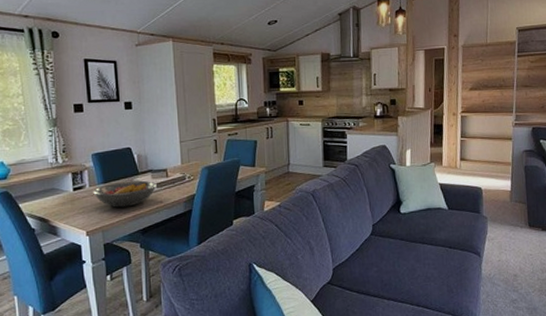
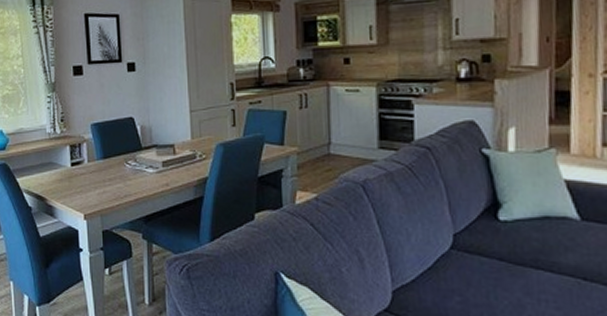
fruit bowl: present [93,180,157,208] -> none [92,157,162,188]

